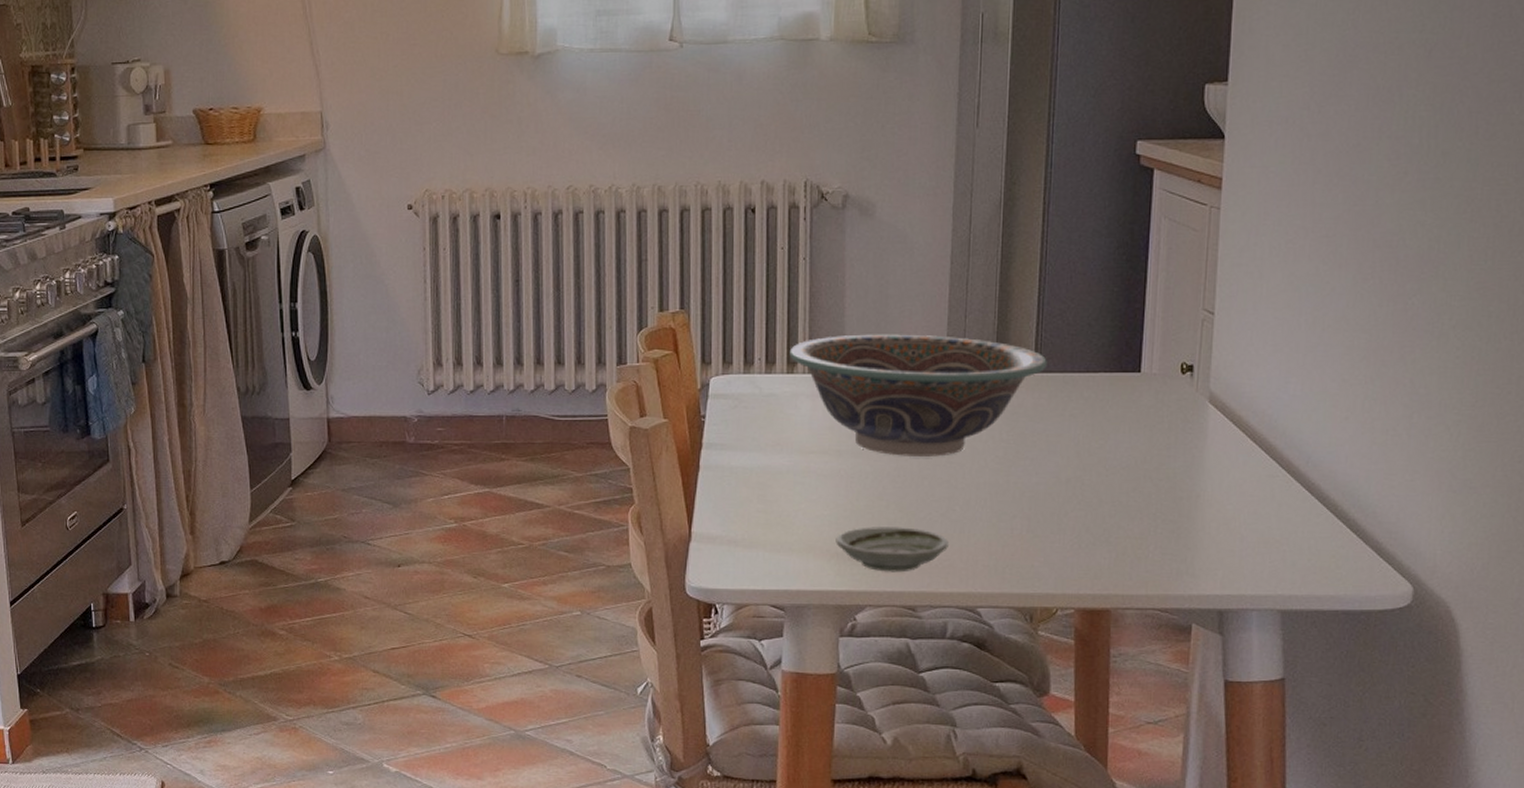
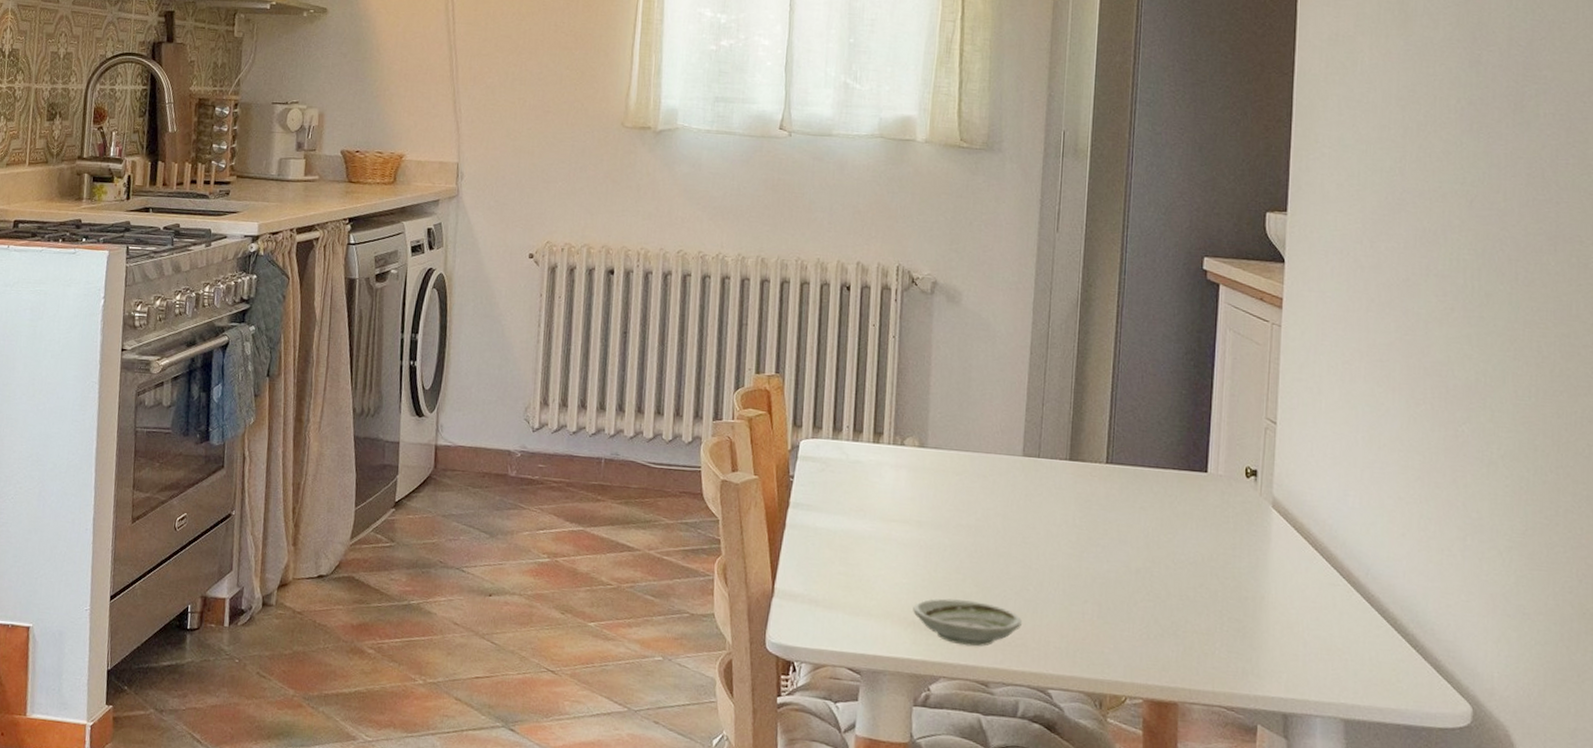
decorative bowl: present [789,334,1047,457] -> none [876,411,1119,536]

